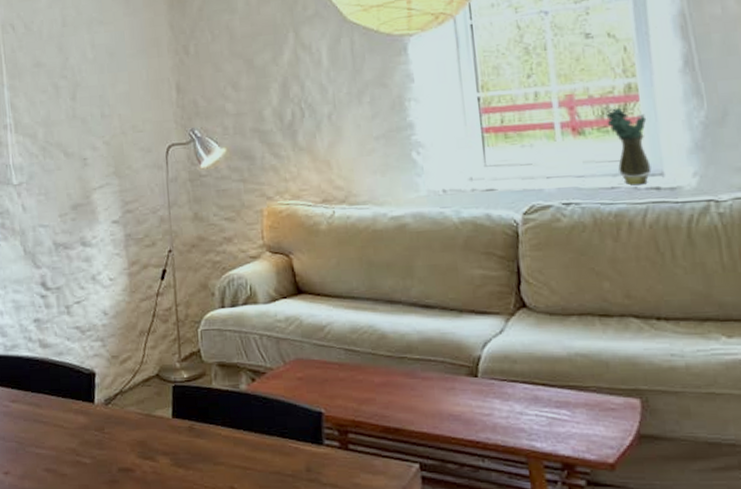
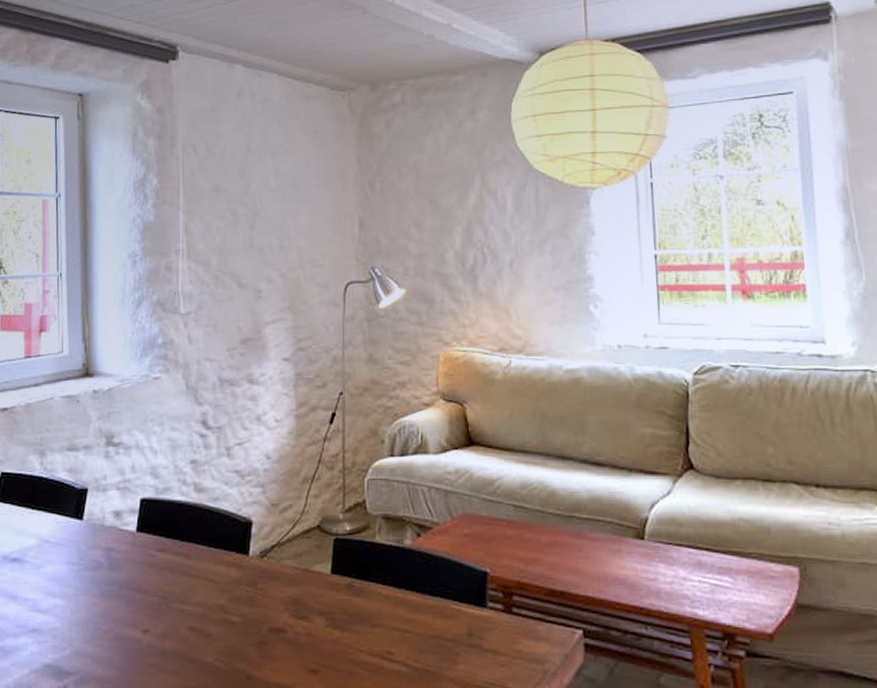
vase: present [603,106,652,185] -> none [771,273,814,351]

